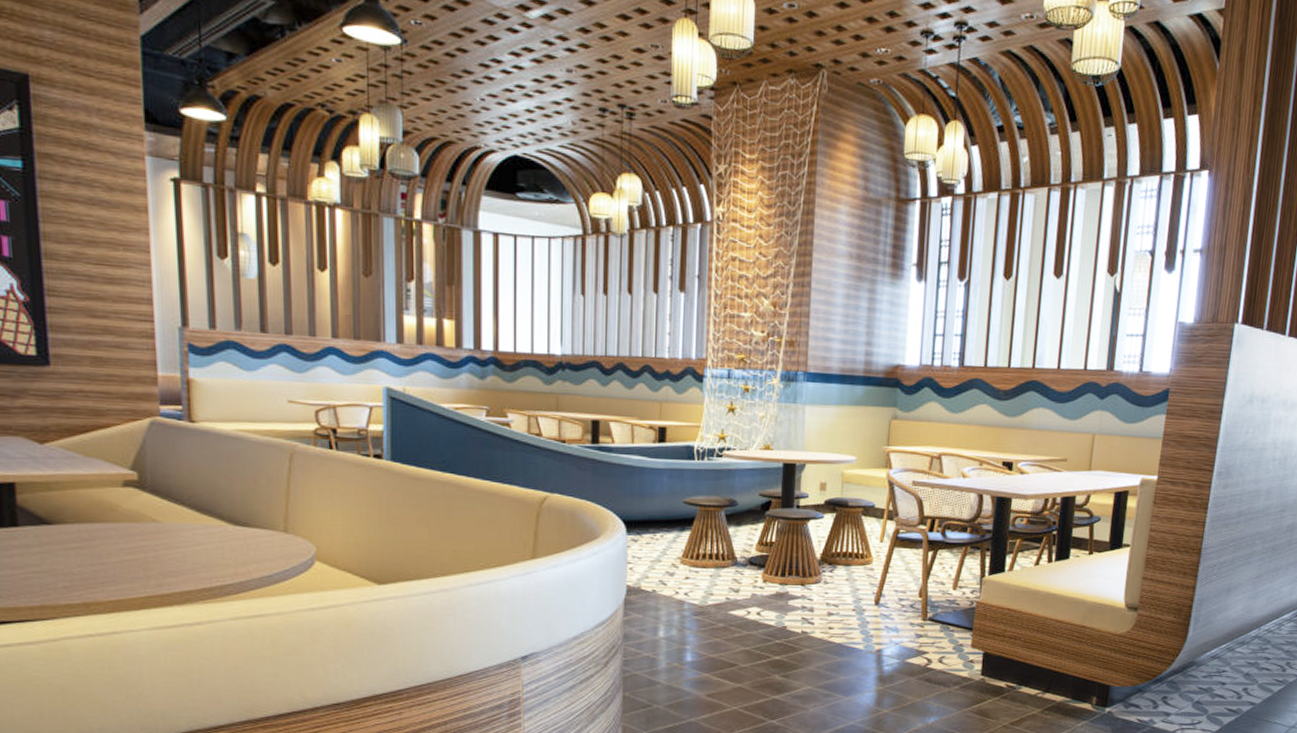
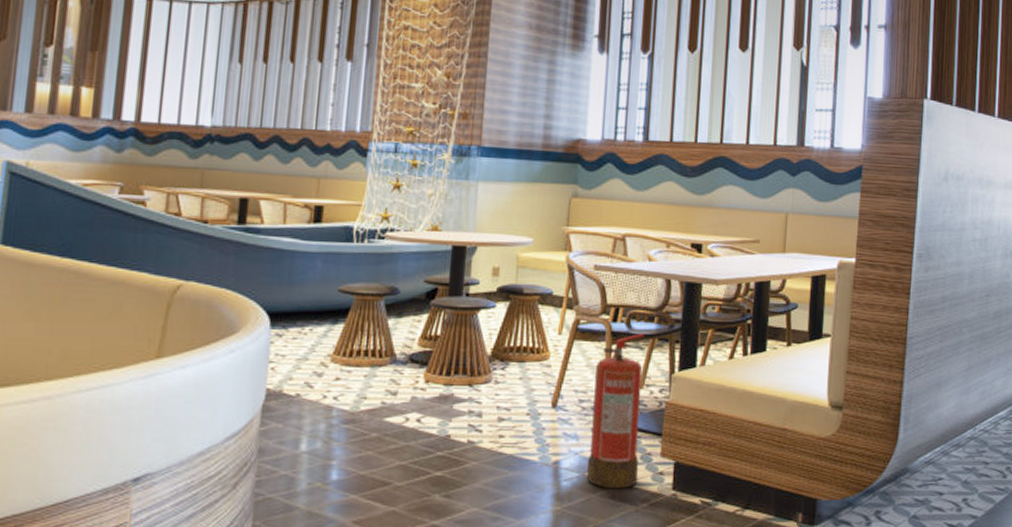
fire extinguisher: none [905,542,959,674] -> present [586,334,645,489]

